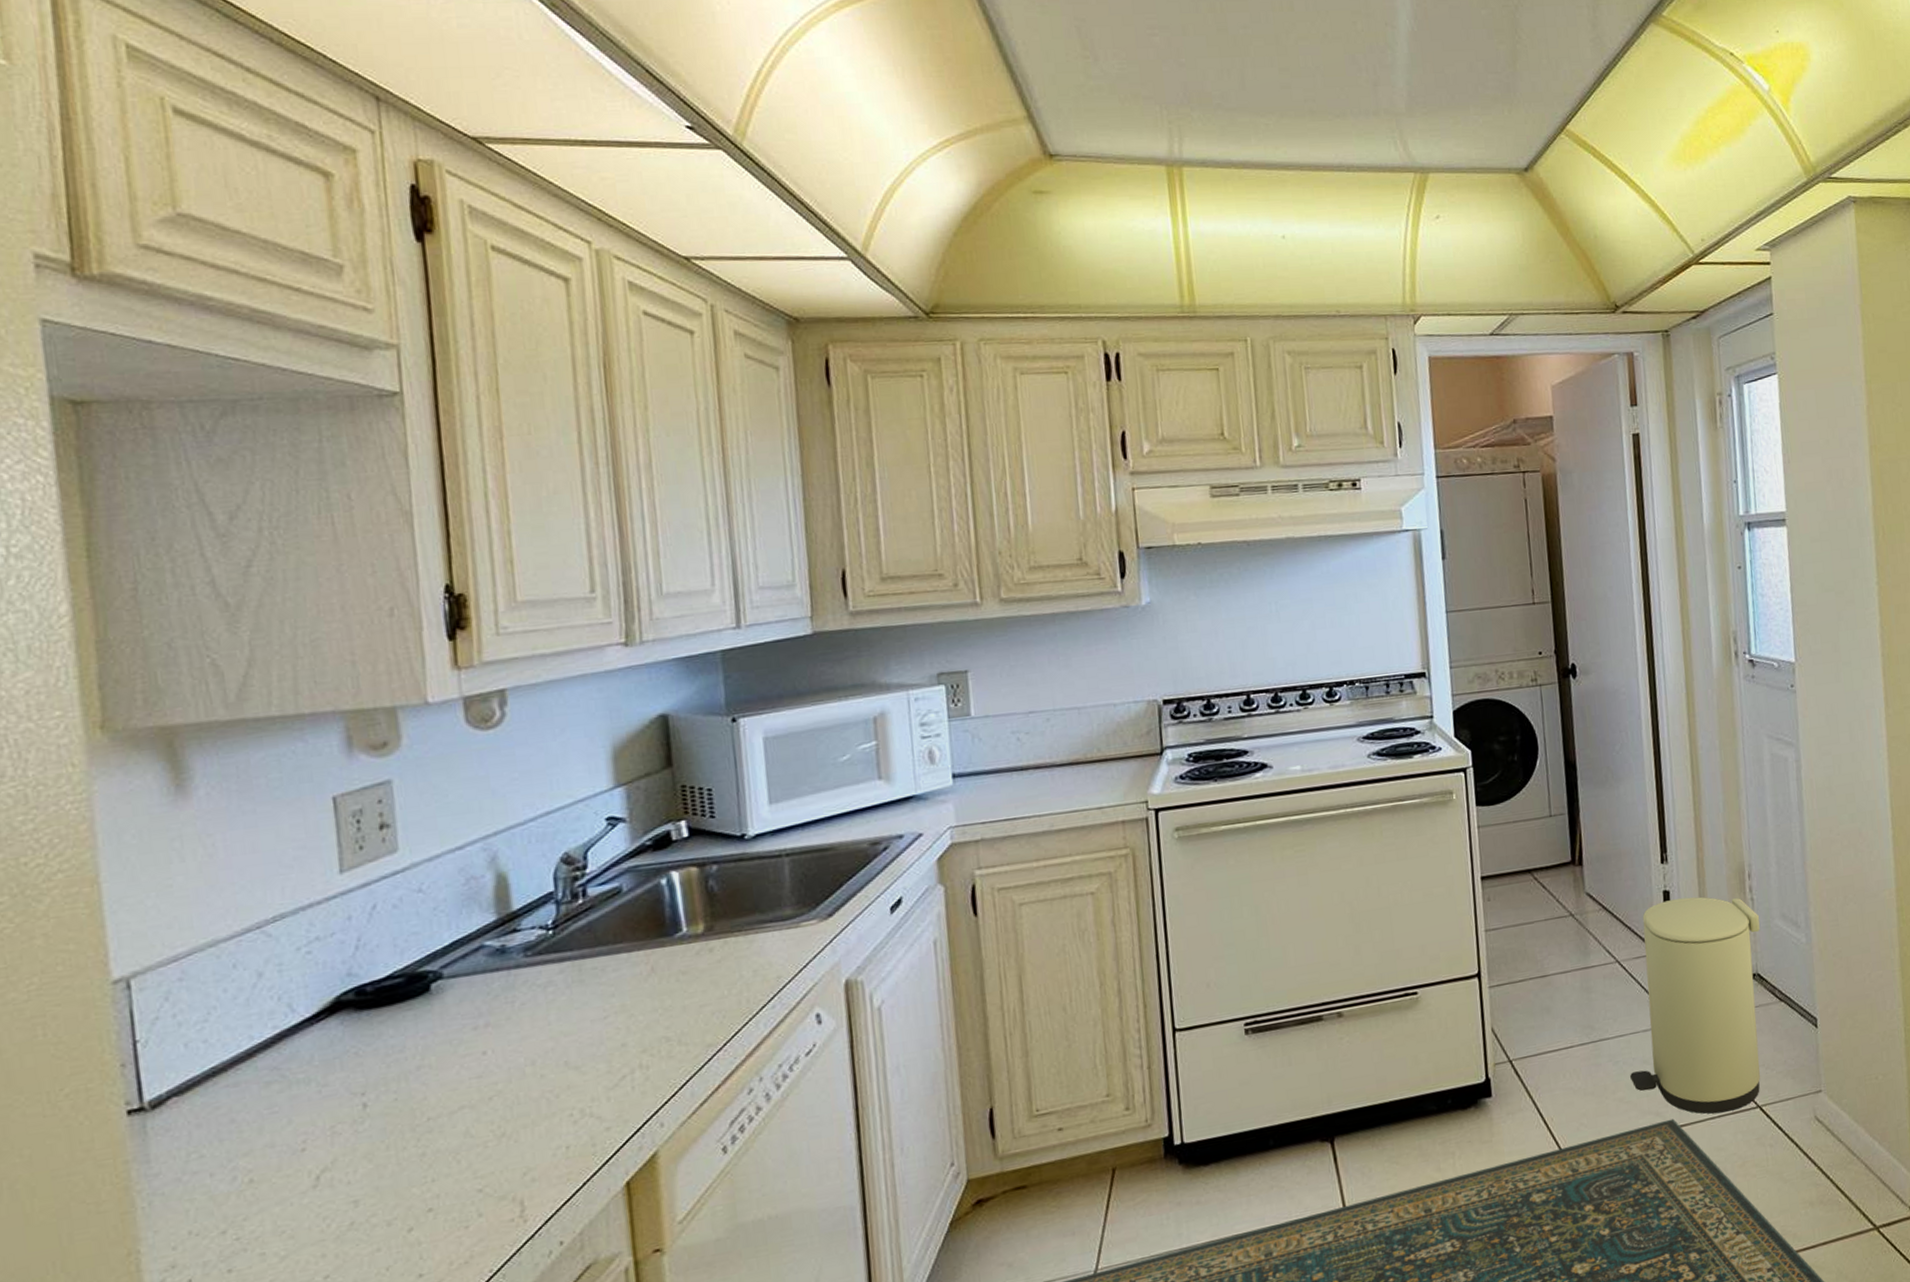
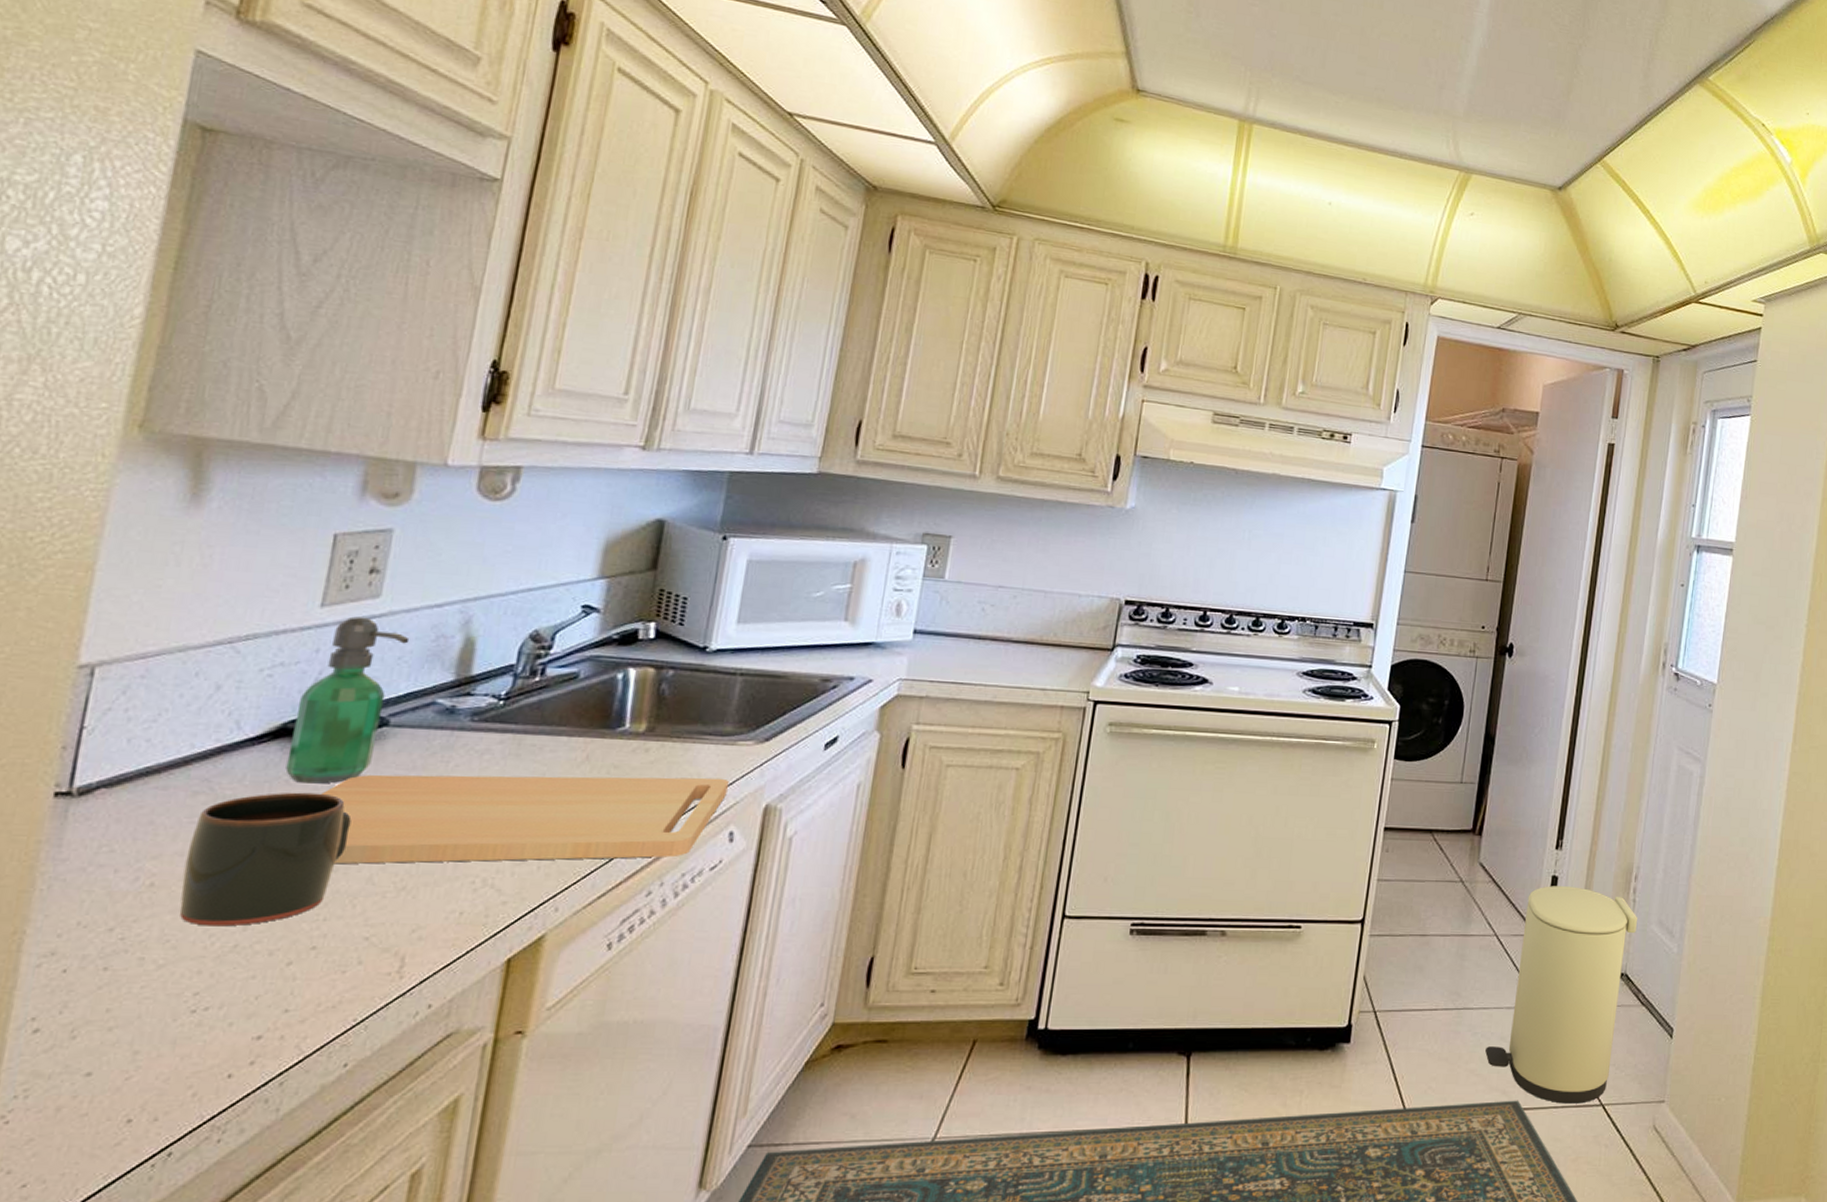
mug: none [276,1057,435,1211] -> present [179,792,352,927]
soap dispenser: none [346,874,440,1053] -> present [285,616,410,784]
cutting board: none [394,962,803,1125] -> present [321,774,729,865]

